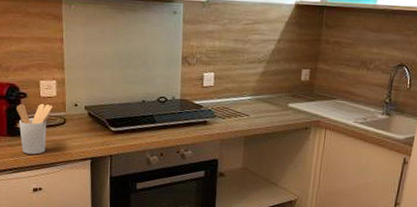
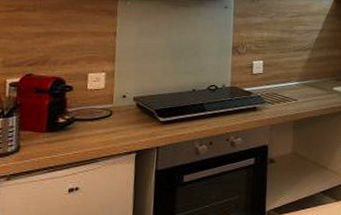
utensil holder: present [16,103,53,155] -> none [59,96,100,150]

